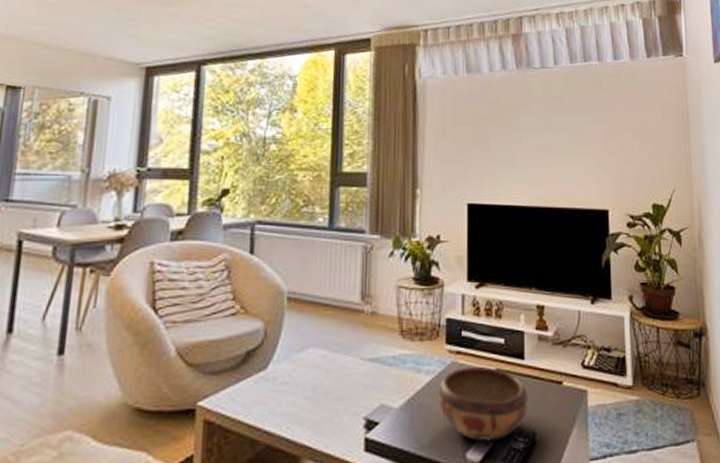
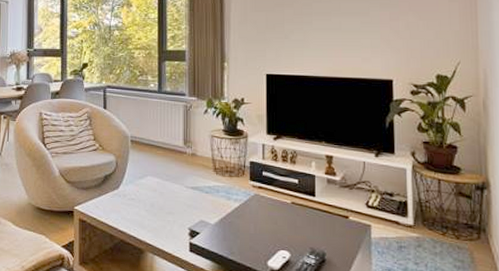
decorative bowl: present [436,366,530,442] -> none [243,198,320,256]

